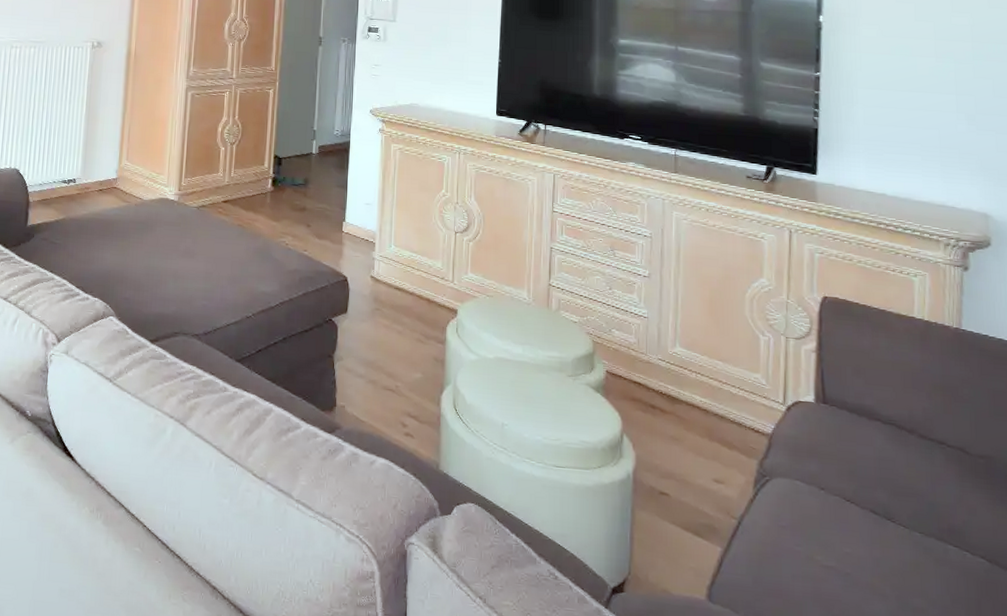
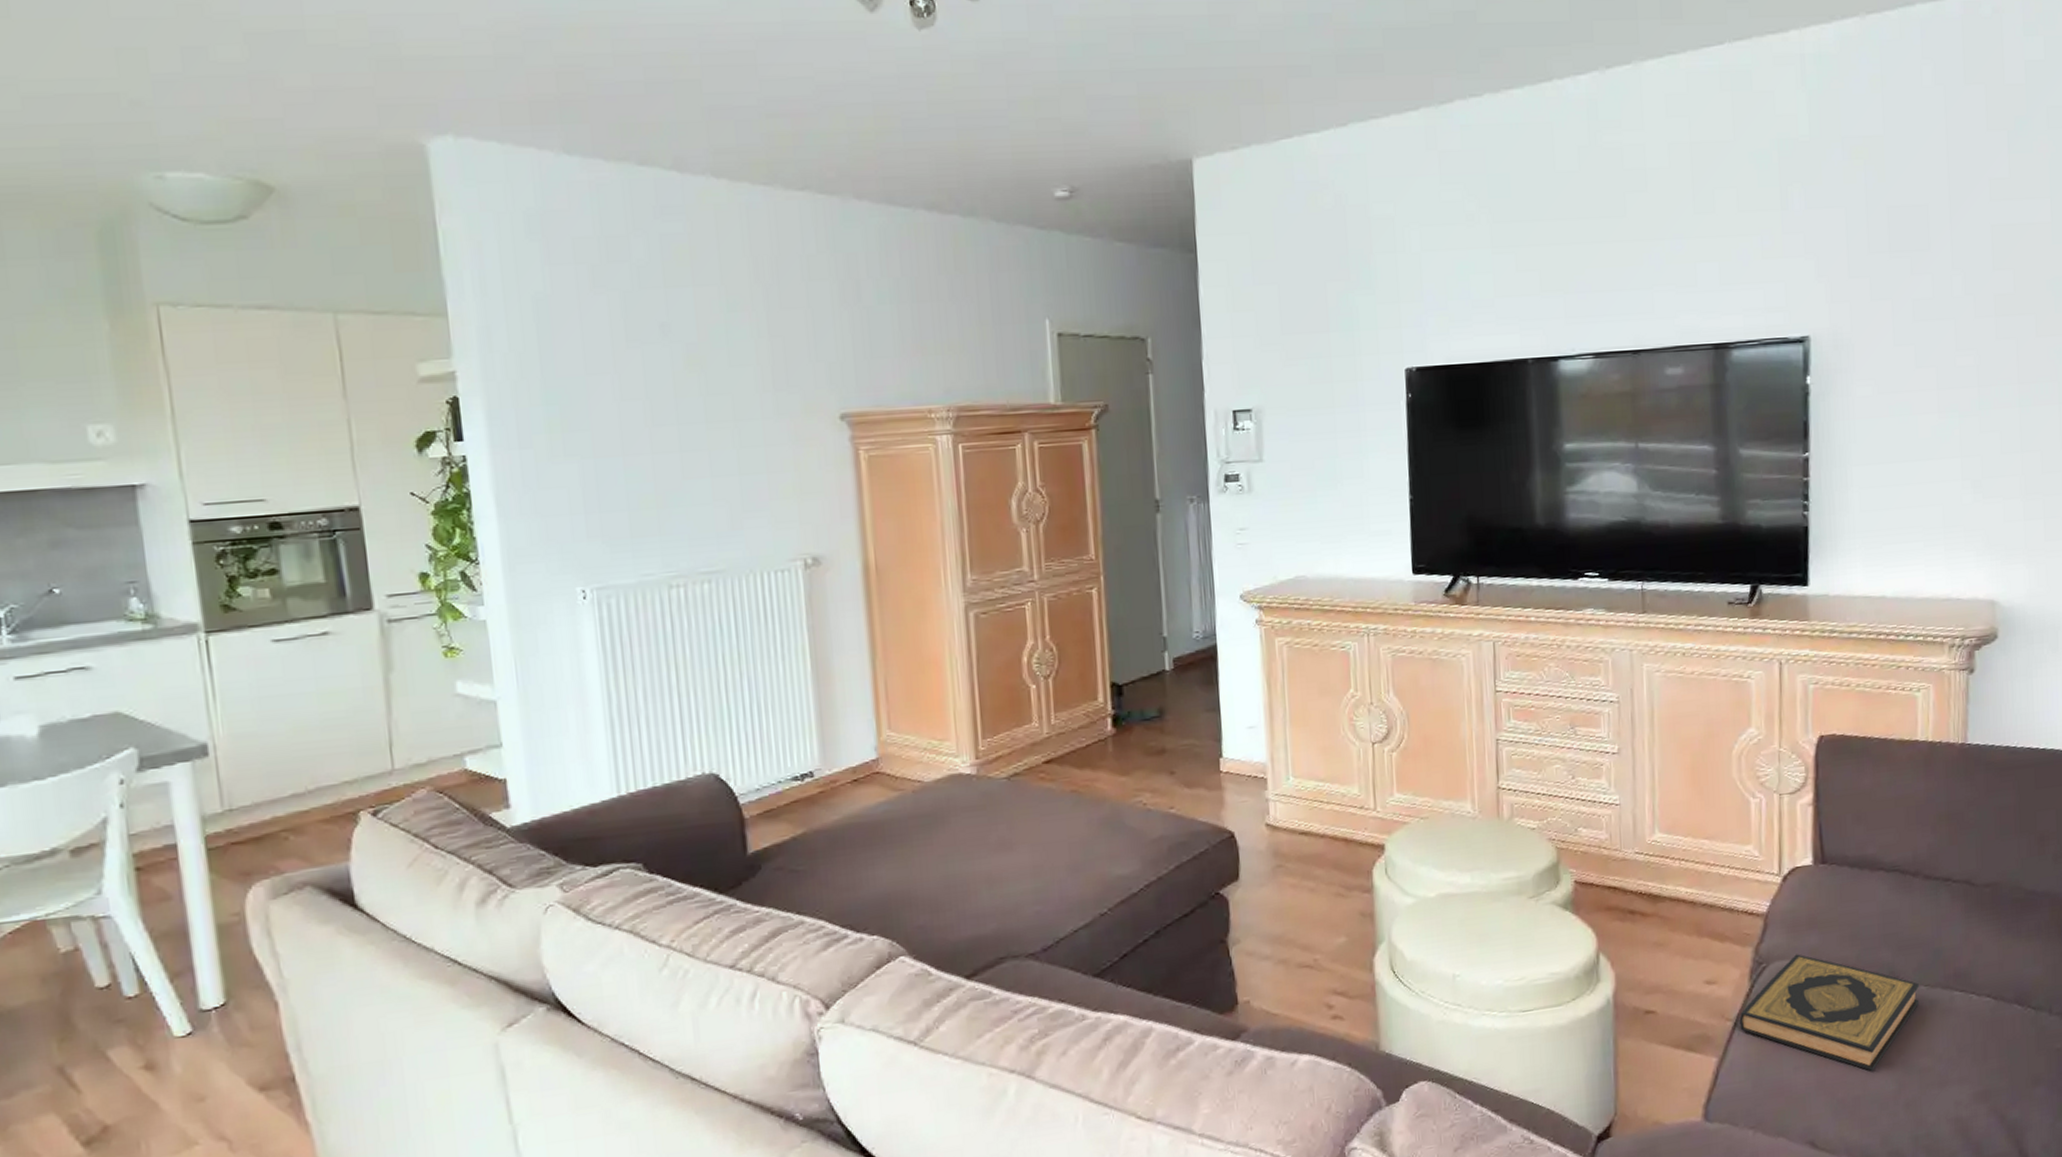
hardback book: none [743,475,914,597] -> present [1739,954,1920,1071]

